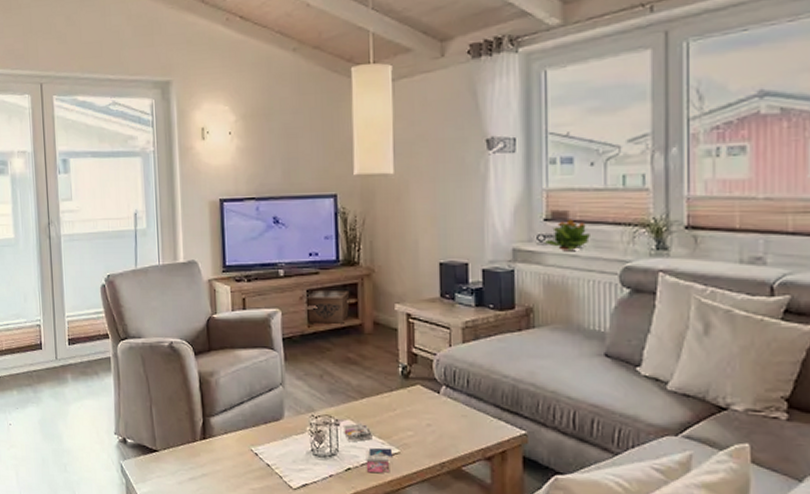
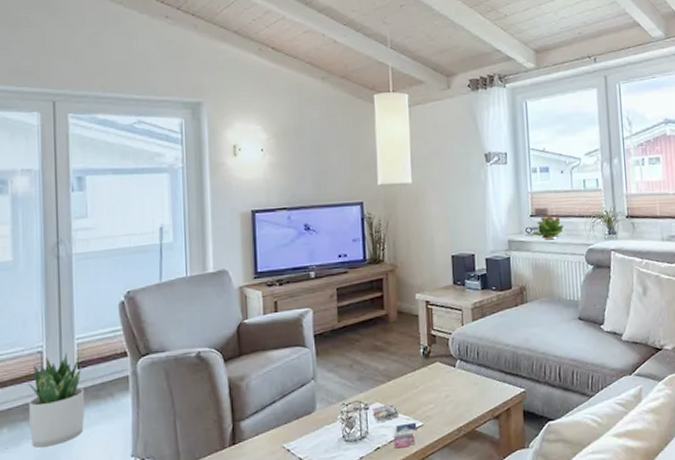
planter: none [29,327,76,413] -> present [27,349,85,448]
decorative box: present [306,290,350,325] -> none [336,286,376,320]

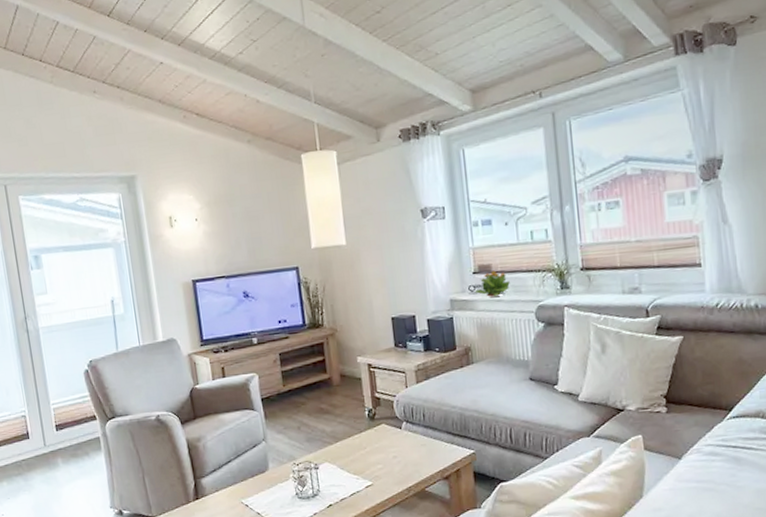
planter: present [27,349,85,448] -> none [17,413,68,499]
magazine: present [371,404,417,449] -> none [321,464,367,506]

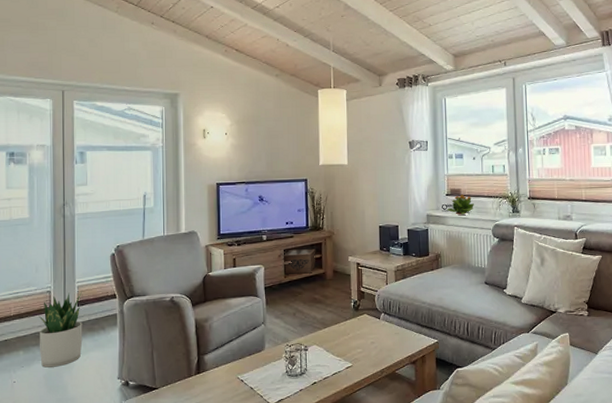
planter: none [17,413,68,499] -> present [38,291,83,368]
decorative box: none [279,350,319,384] -> present [283,249,316,276]

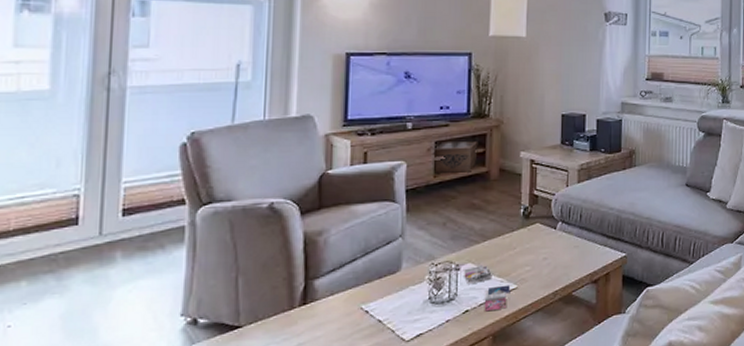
planter: present [38,291,83,368] -> none [55,194,131,304]
magazine: none [310,347,347,384] -> present [463,265,511,312]
potted flower: present [446,194,474,216] -> none [645,79,678,105]

